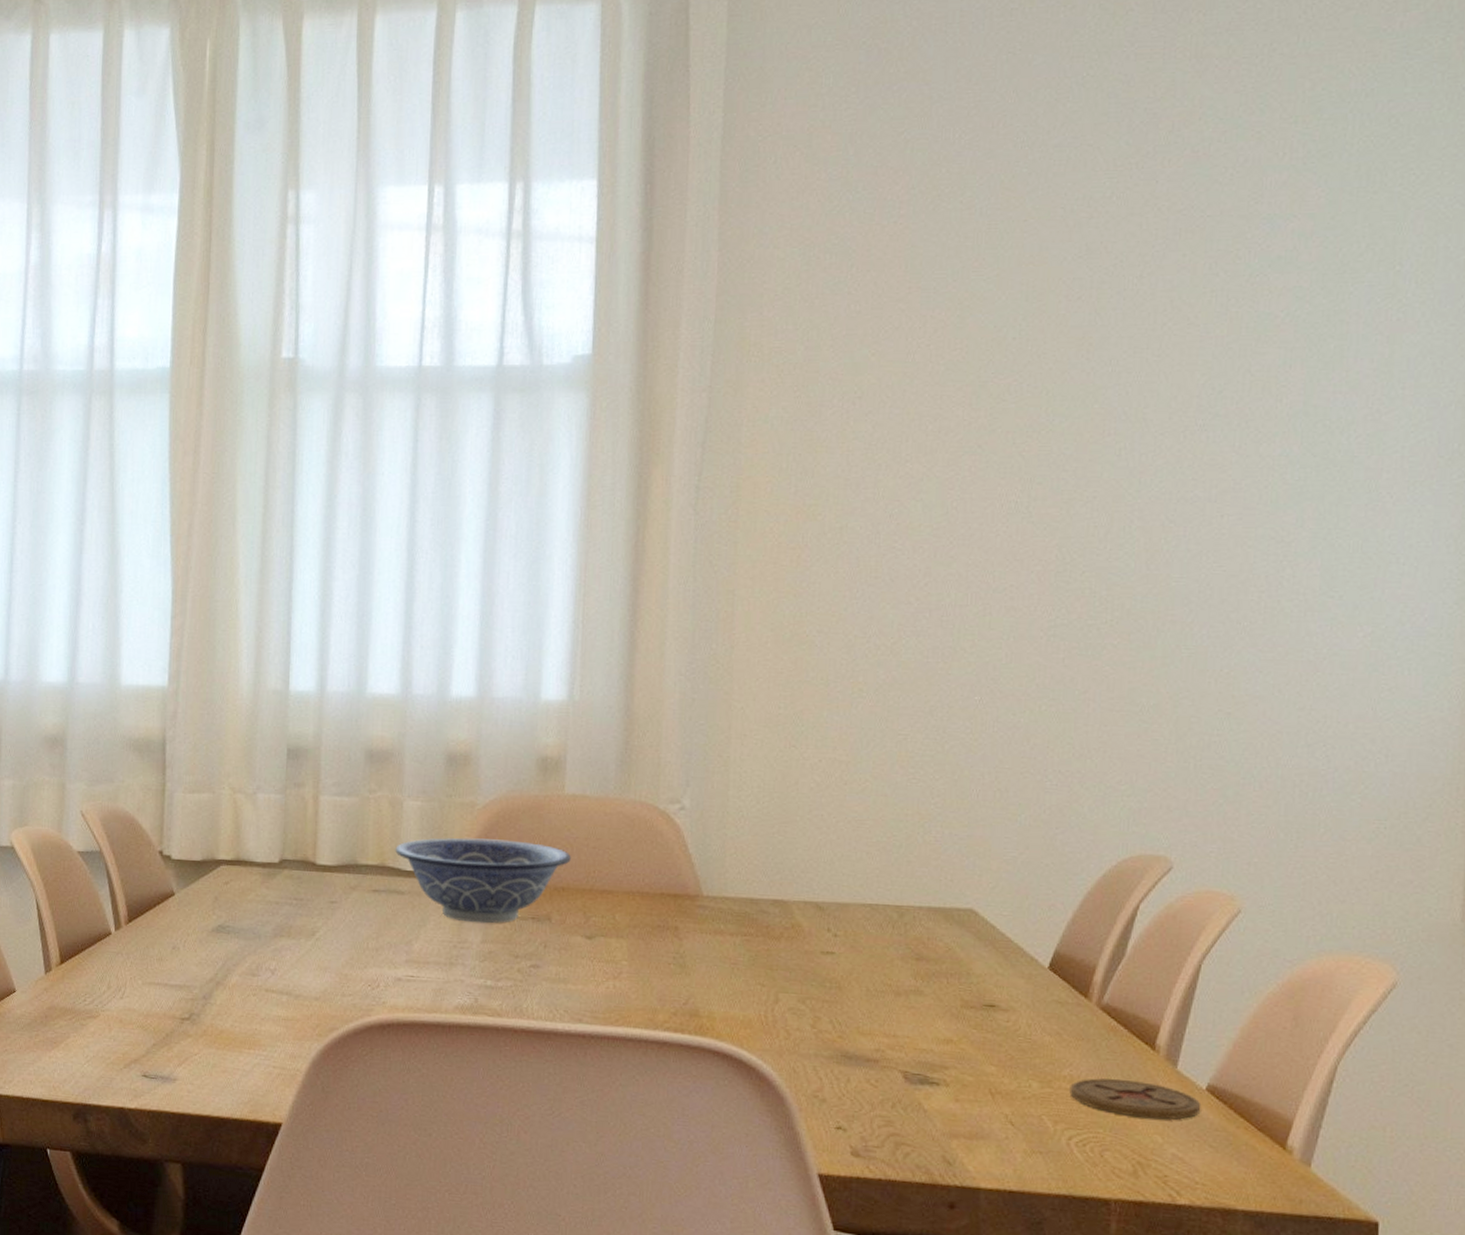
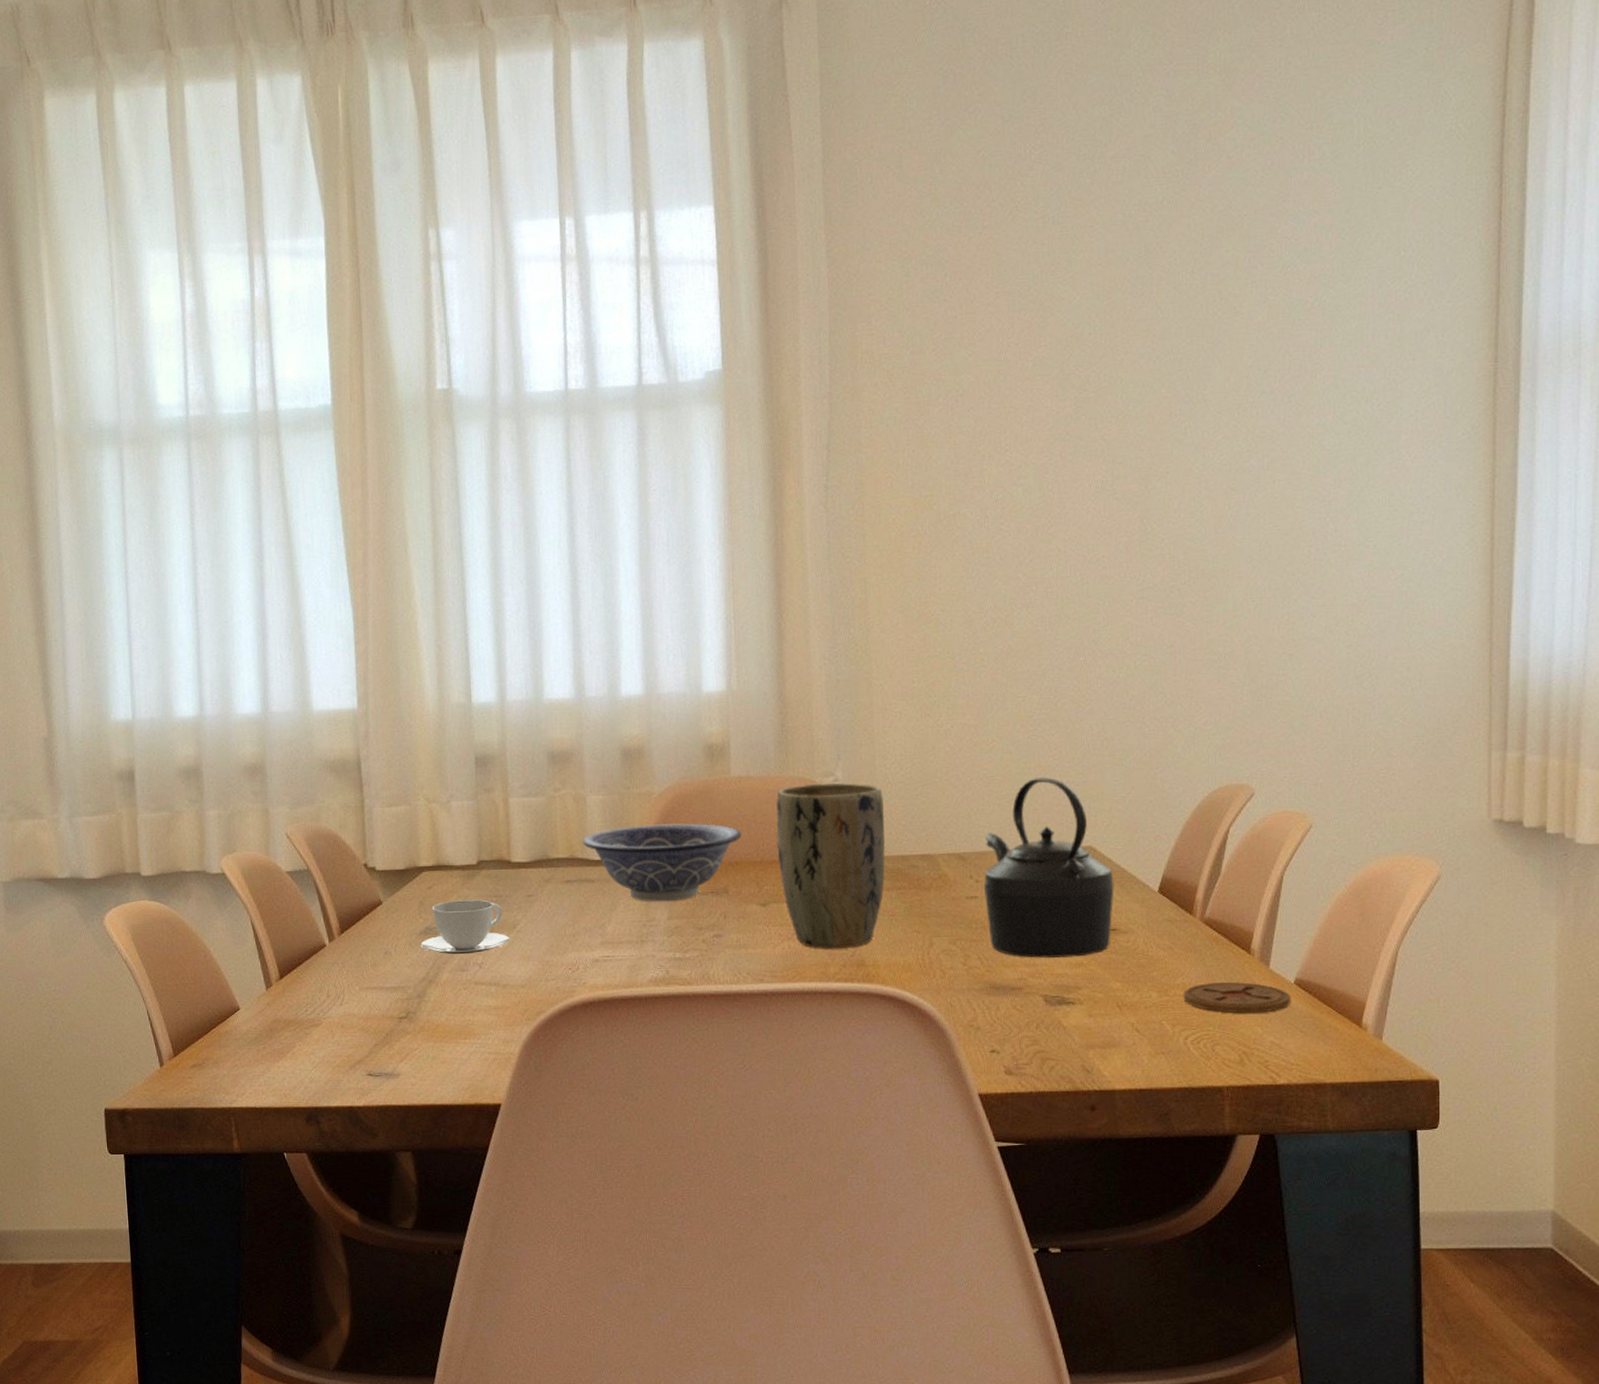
teacup: none [211,899,308,958] -> present [420,899,510,955]
plant pot: none [609,810,735,995] -> present [776,782,886,949]
kettle: none [843,826,997,1032] -> present [984,777,1114,959]

